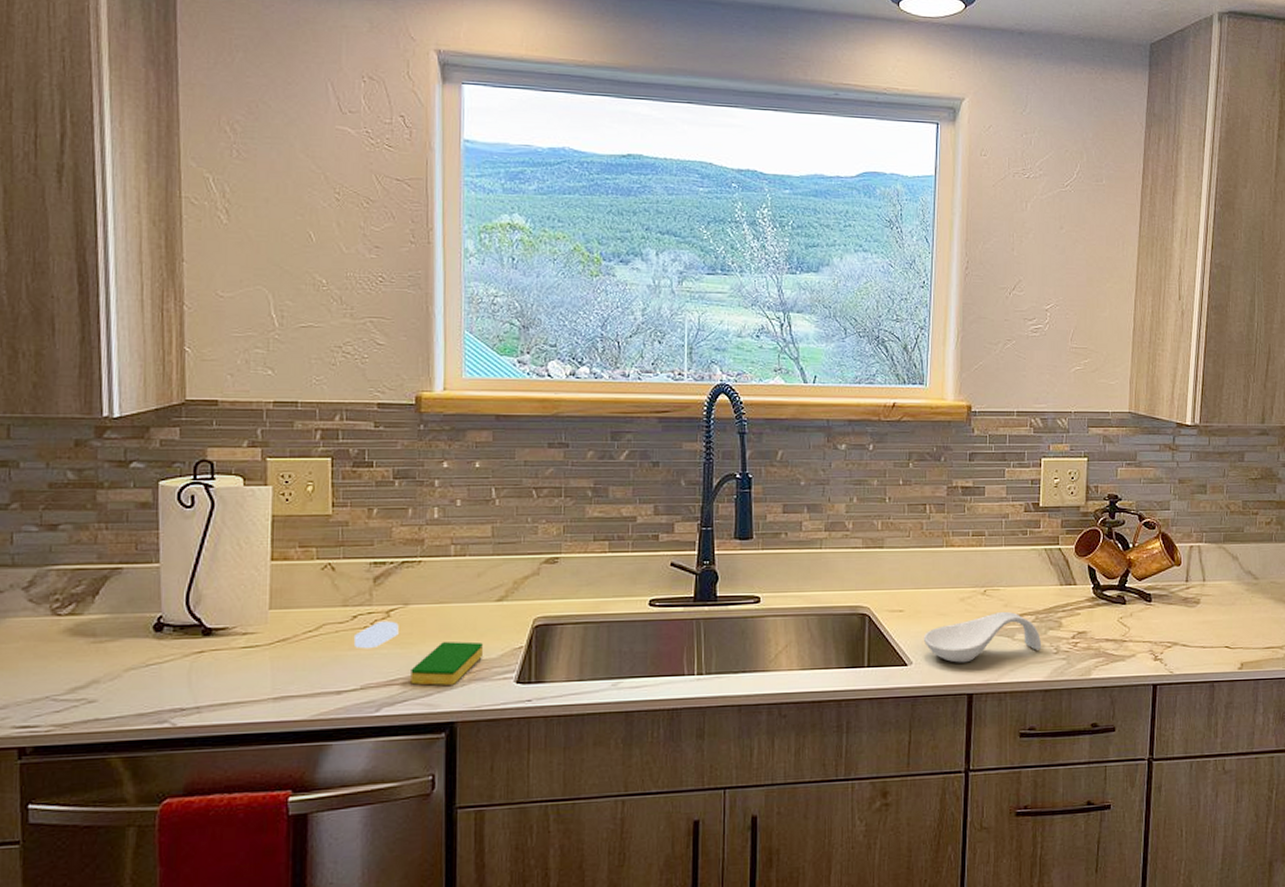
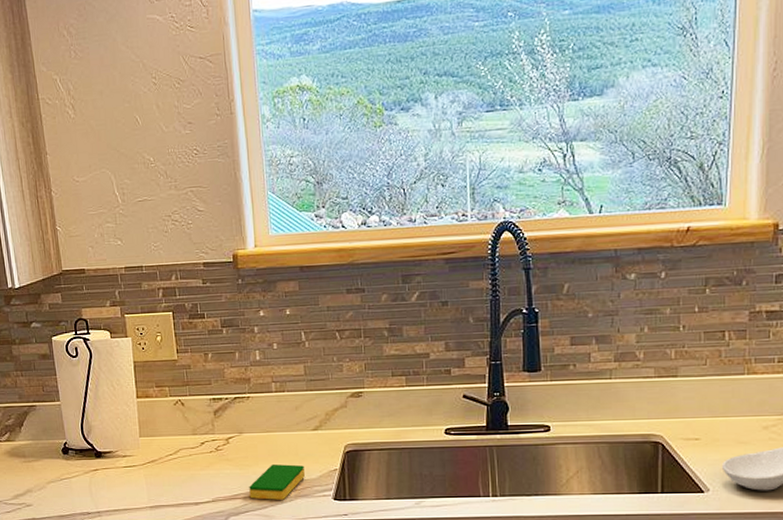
soap bar: present [353,621,399,649] -> none [203,447,237,470]

